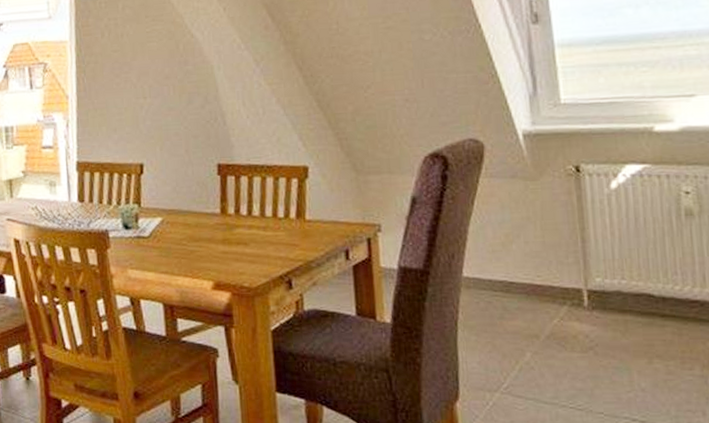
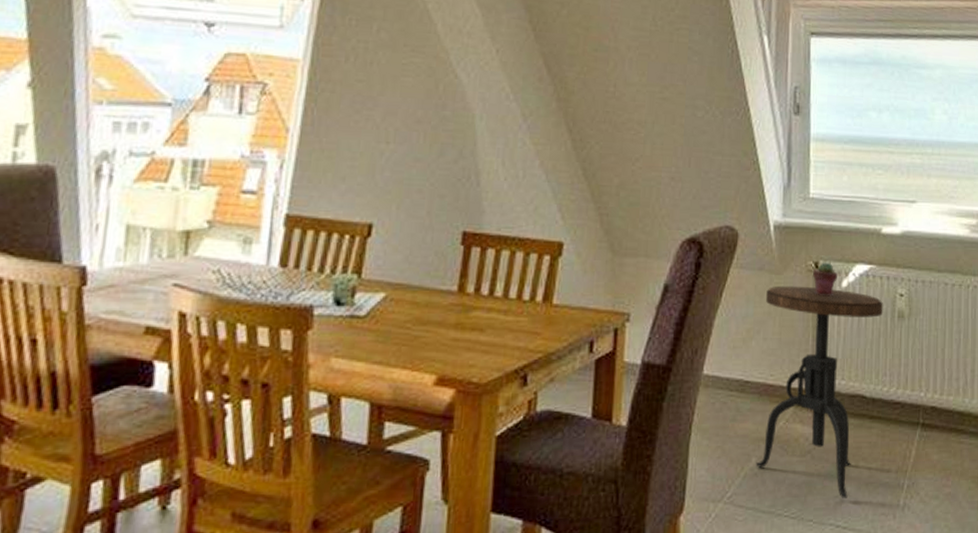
side table: none [522,190,665,394] -> present [756,285,883,498]
potted succulent: none [573,165,604,199] -> present [812,262,837,297]

